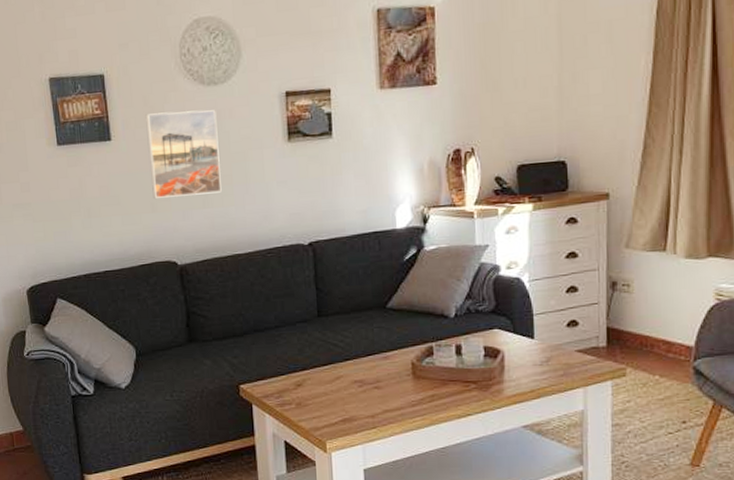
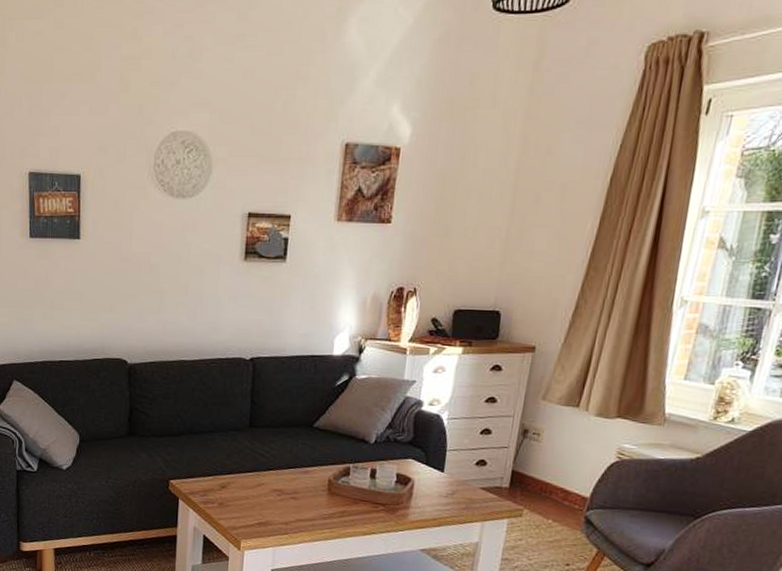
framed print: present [145,110,222,198] -> none [112,218,181,301]

